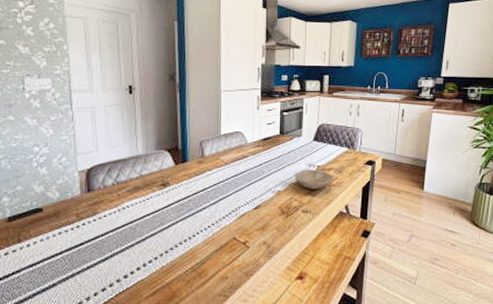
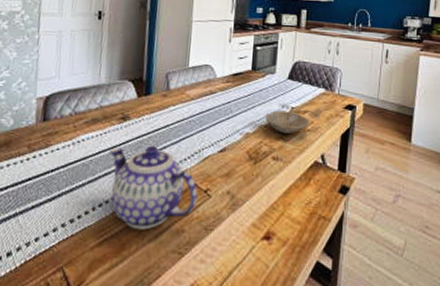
teapot: none [154,207,237,280] -> present [110,145,198,230]

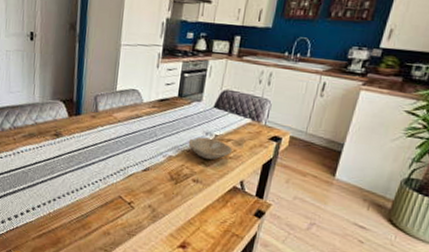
teapot: present [110,145,198,230] -> none [45,160,122,230]

